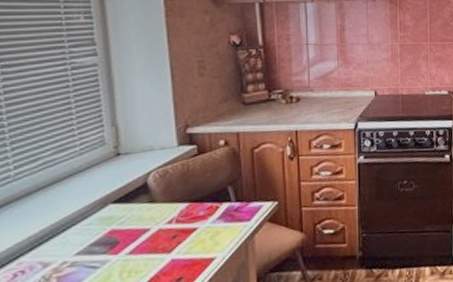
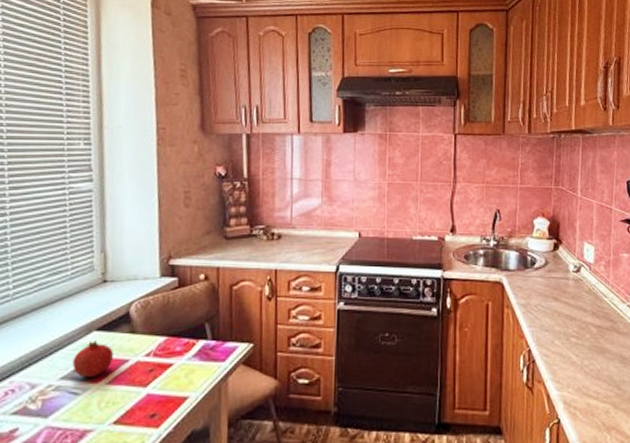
fruit: none [88,213,132,251] -> present [72,341,113,378]

